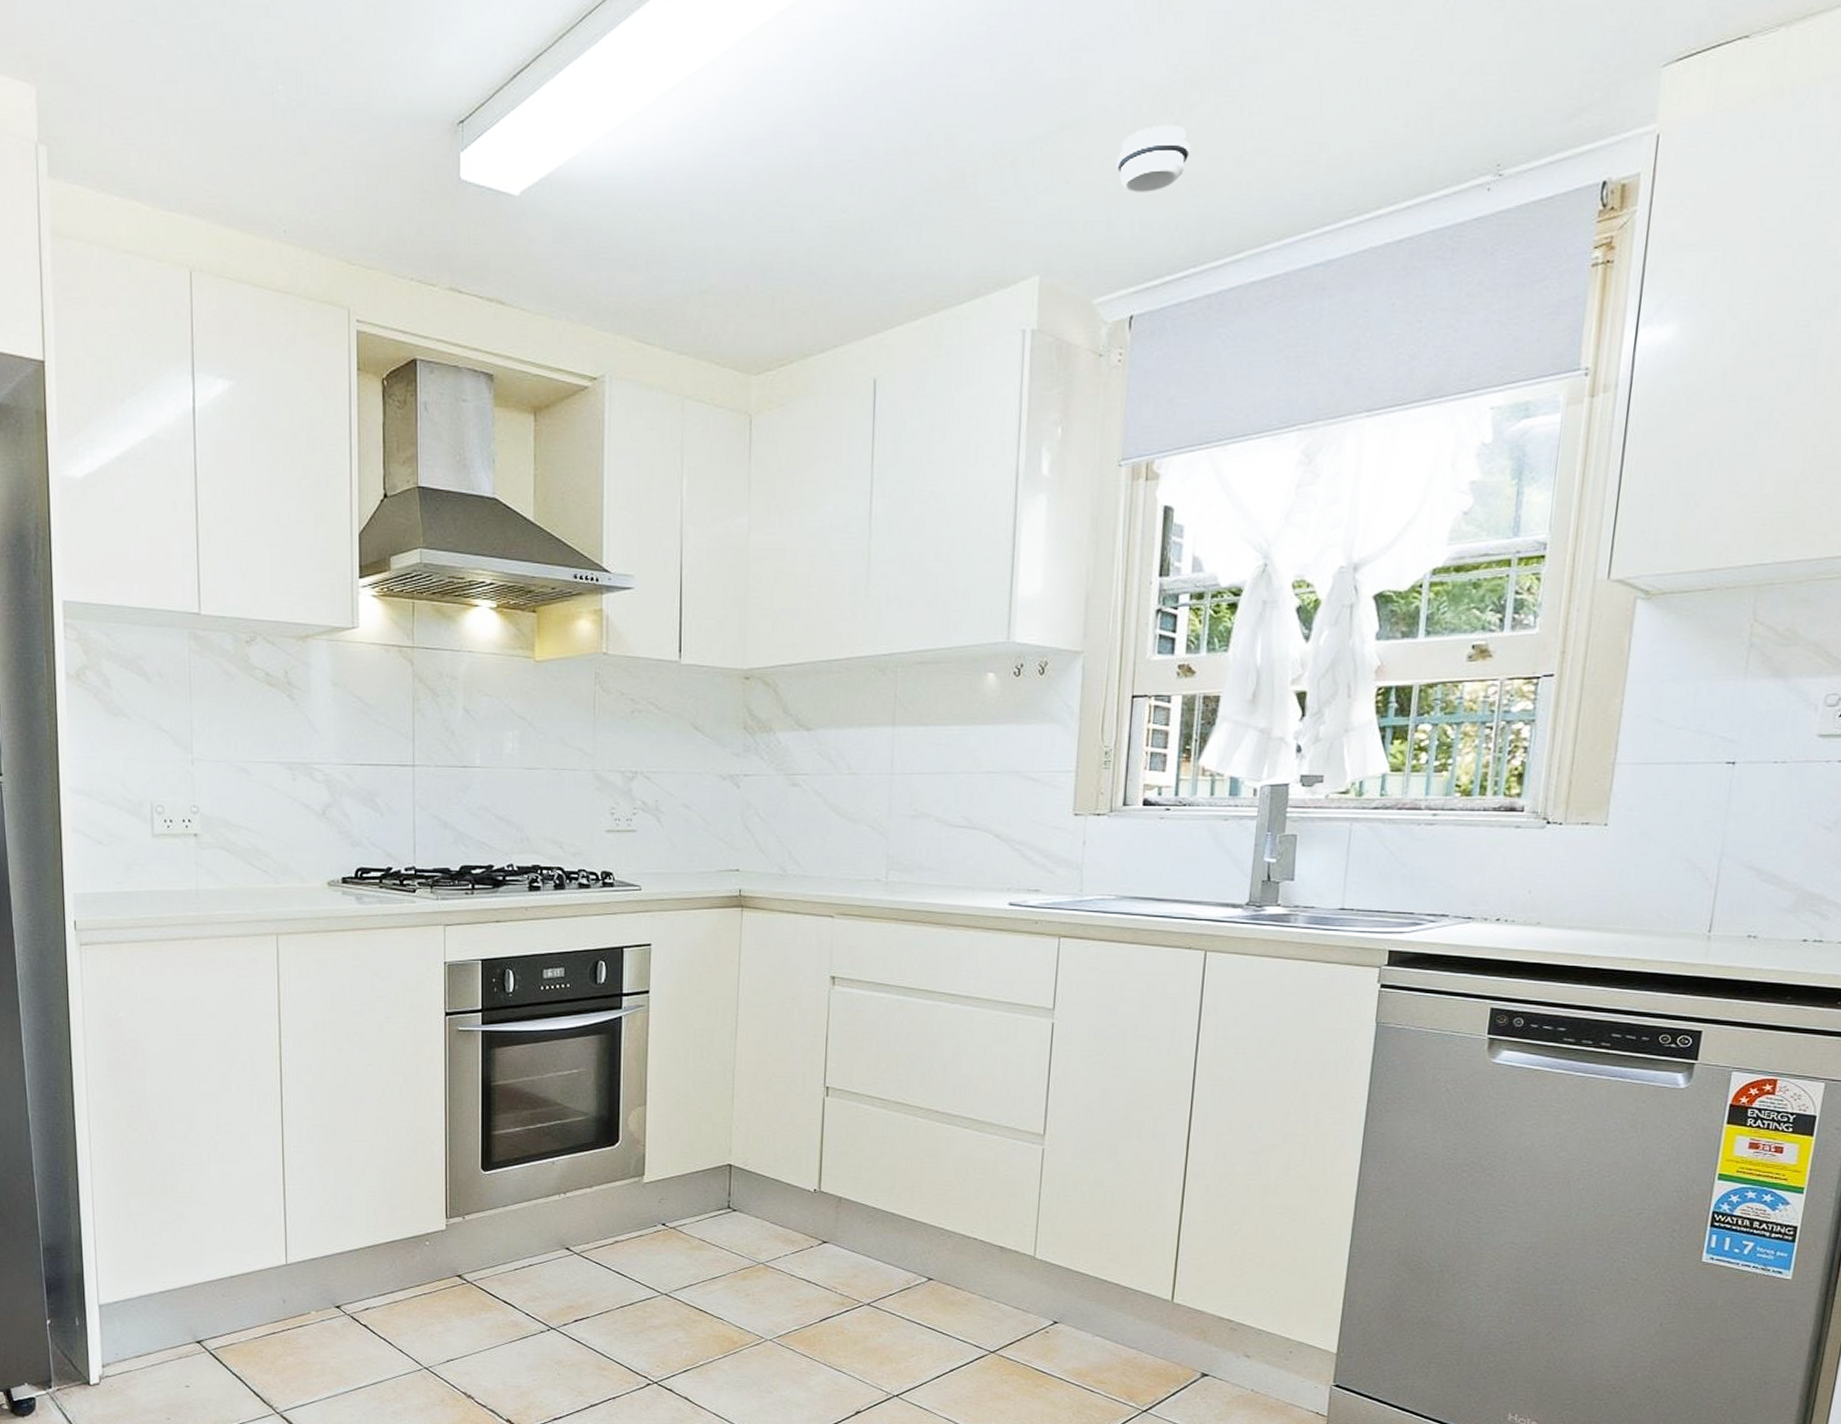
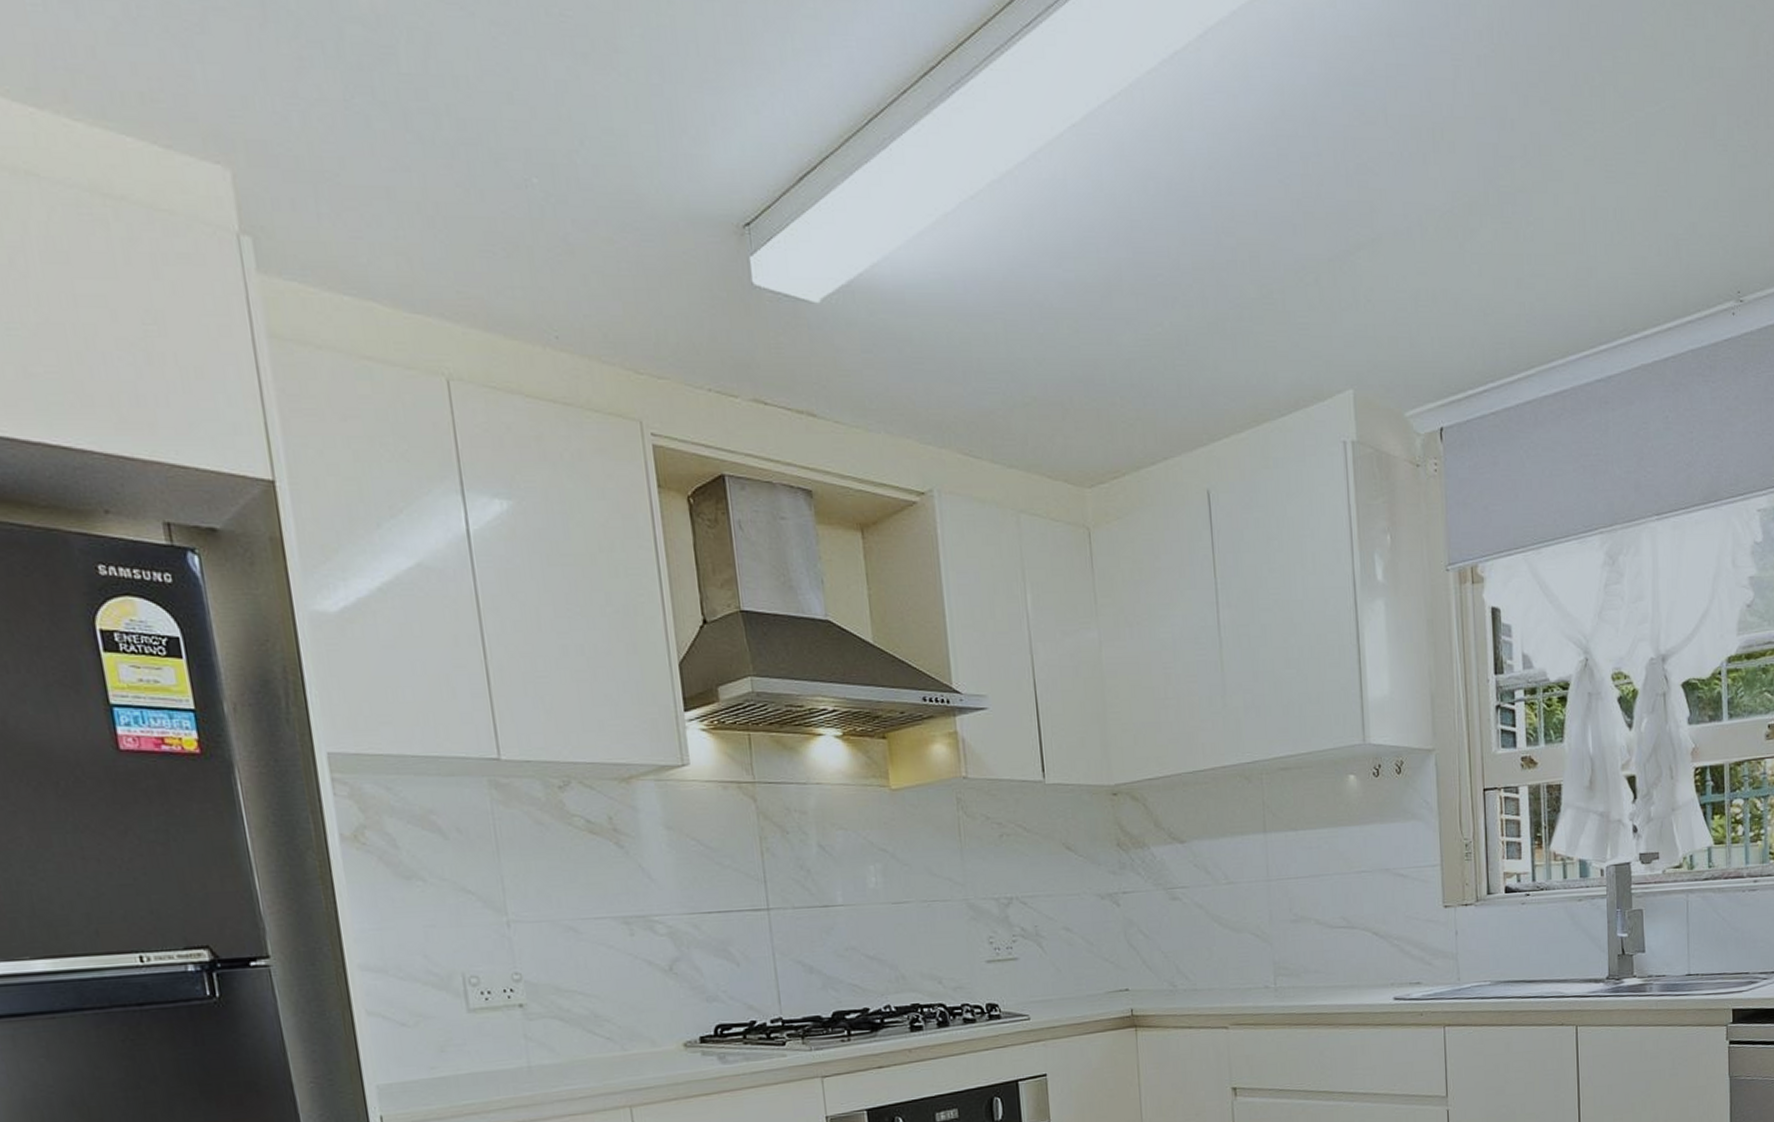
smoke detector: present [1117,124,1191,192] -> none [1412,247,1476,311]

